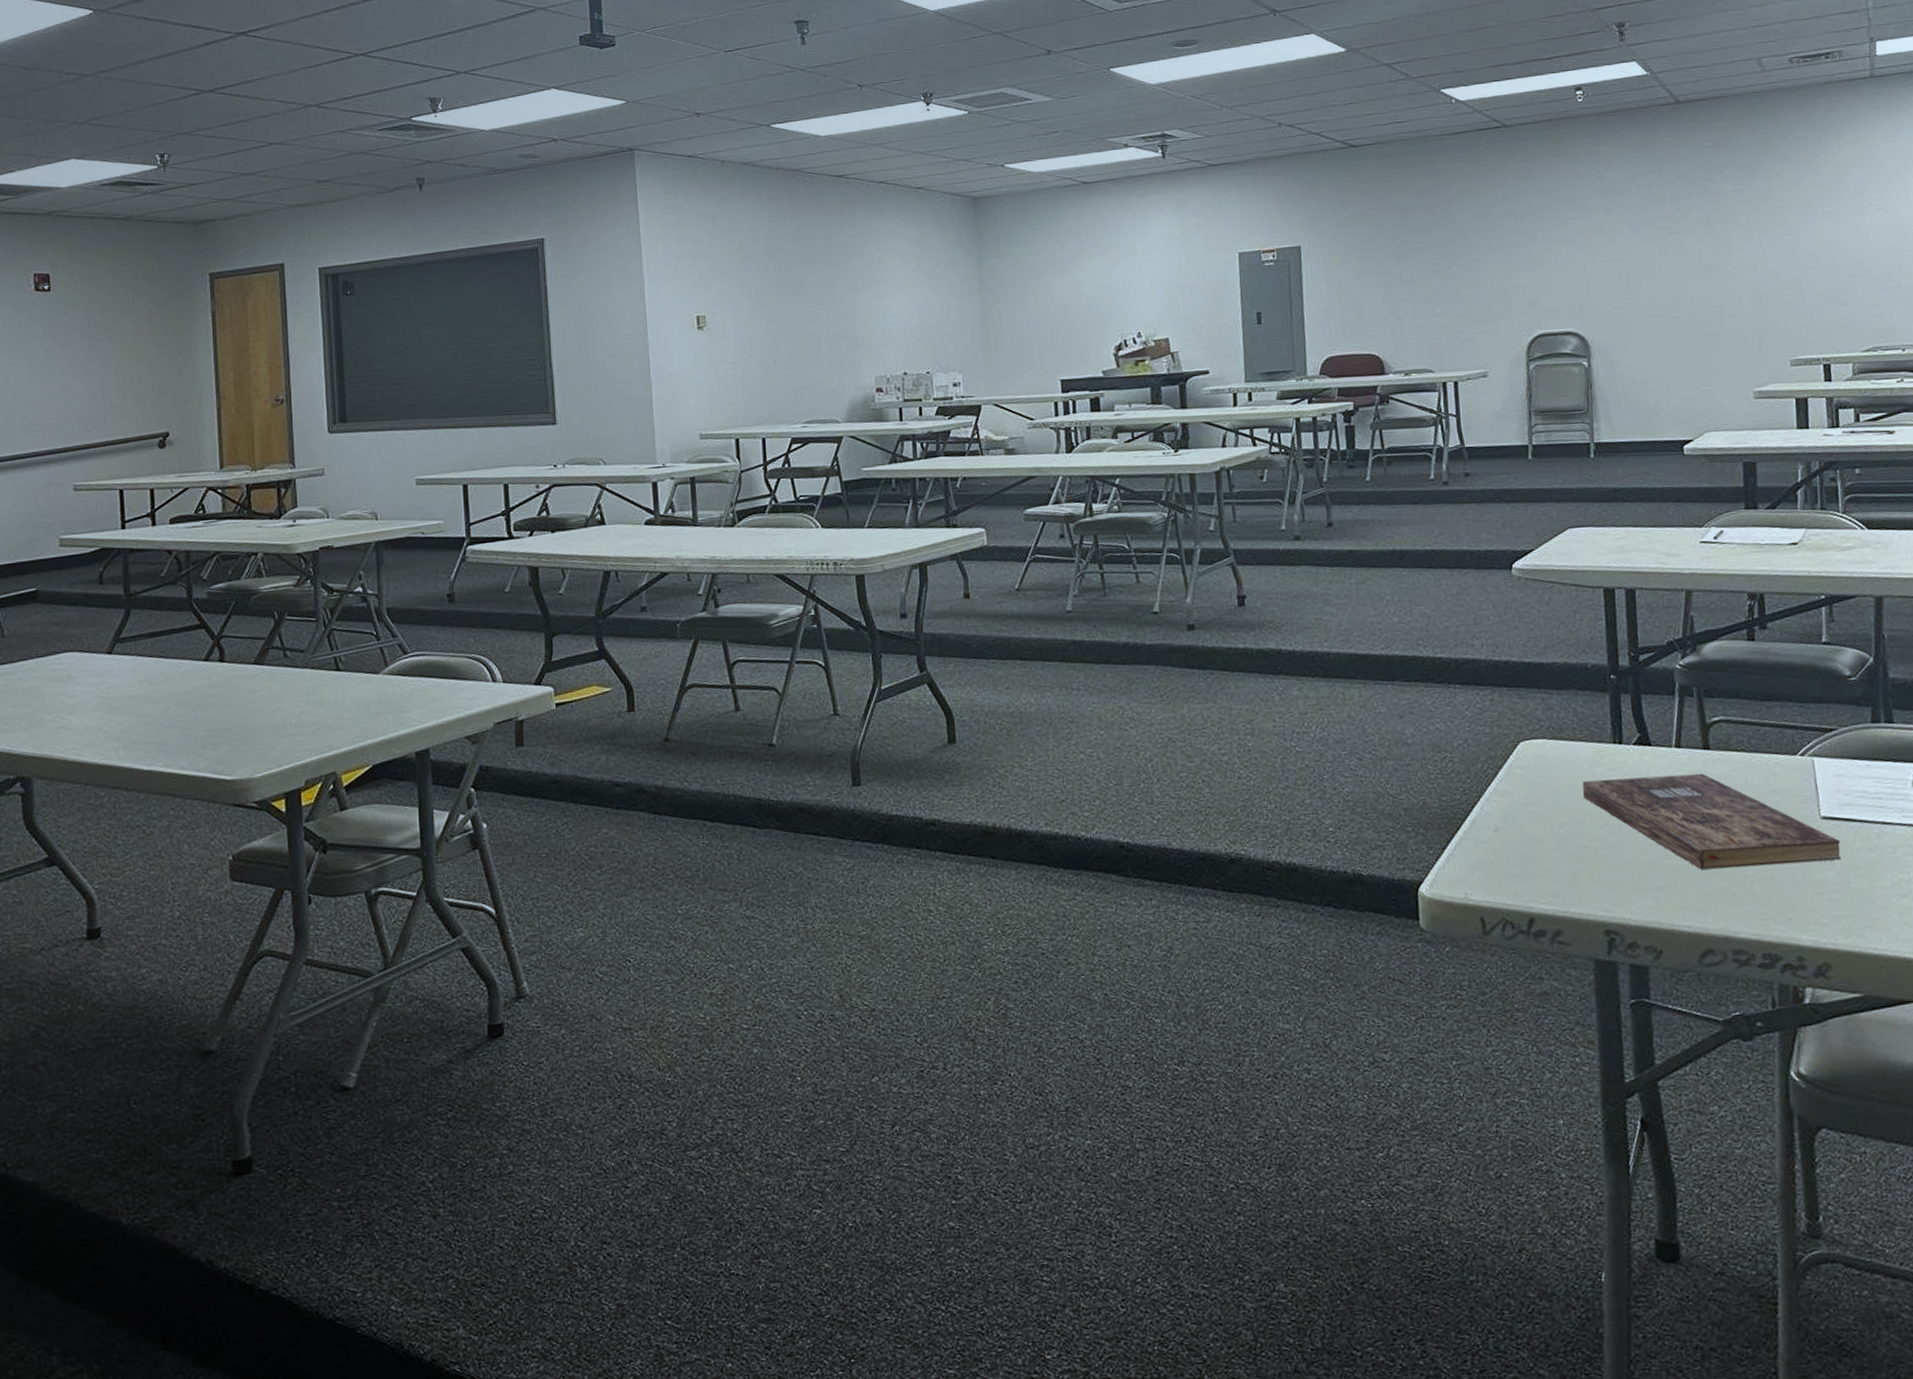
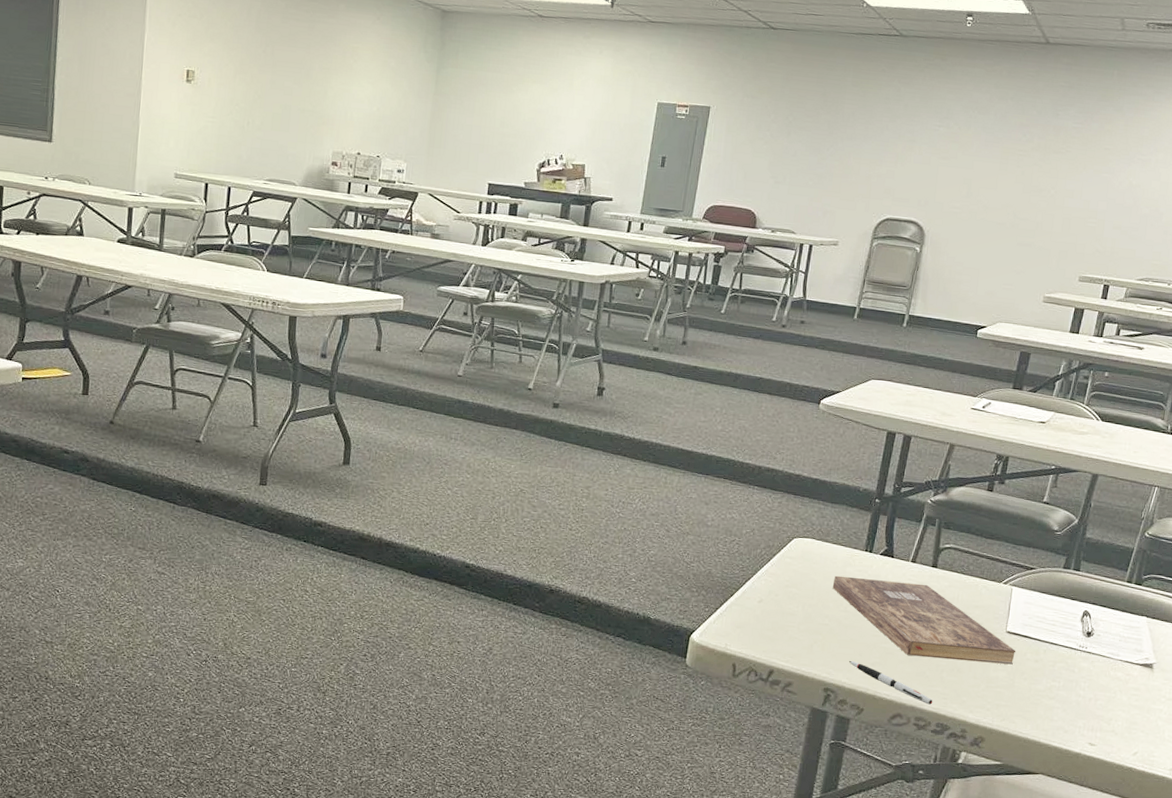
pen: none [1627,889,1751,931] -> present [848,661,933,705]

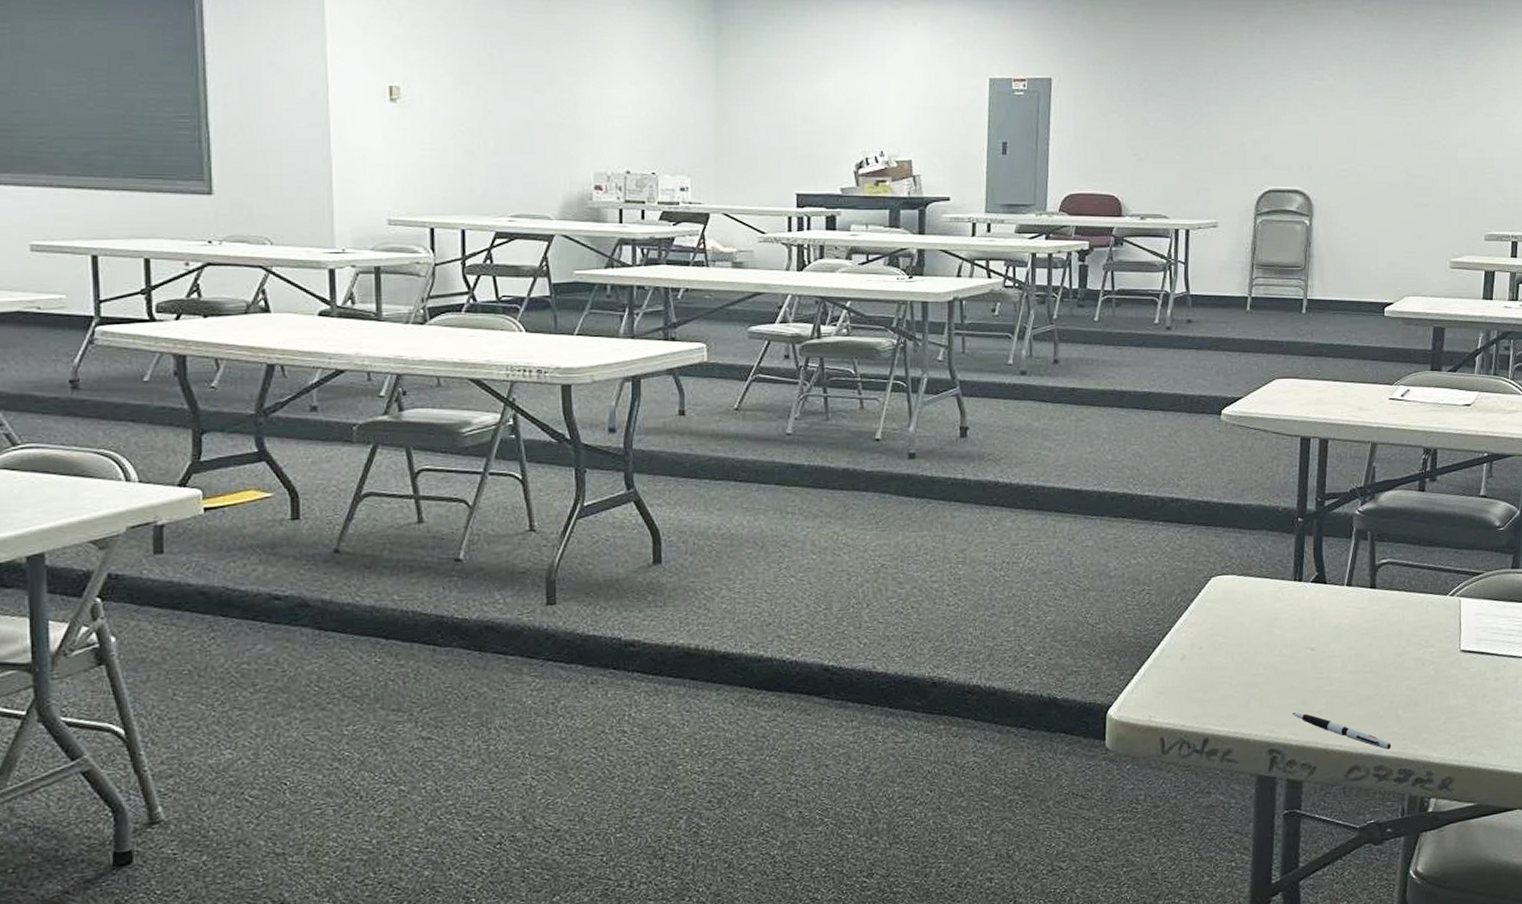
bible: present [832,575,1016,665] -> none [1262,609,1474,695]

